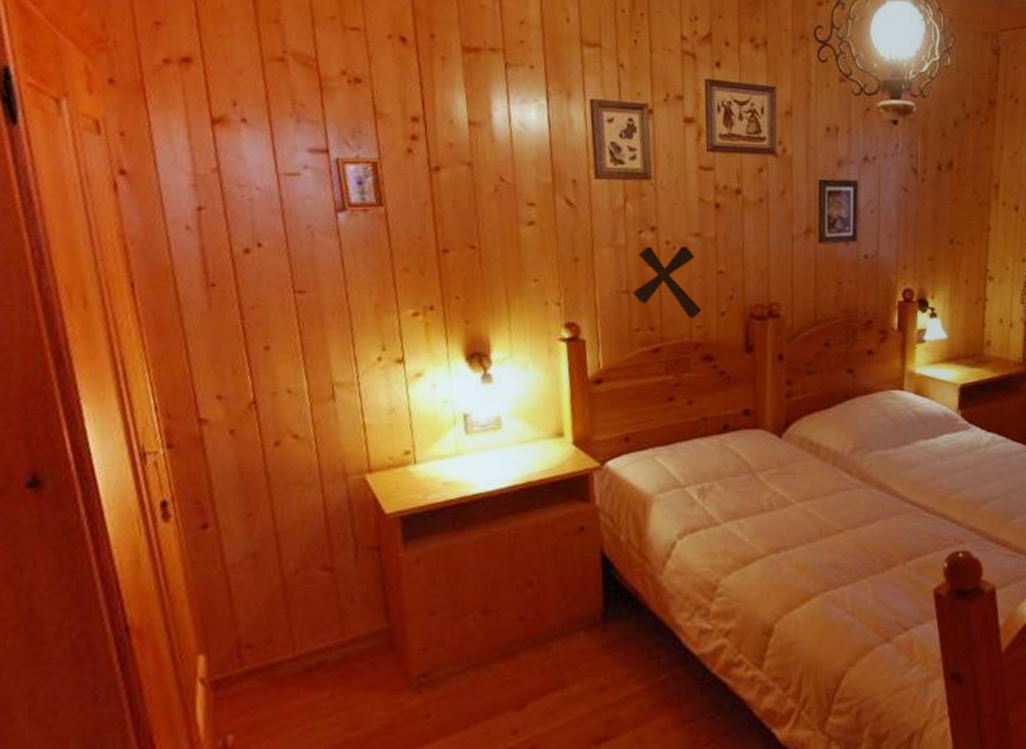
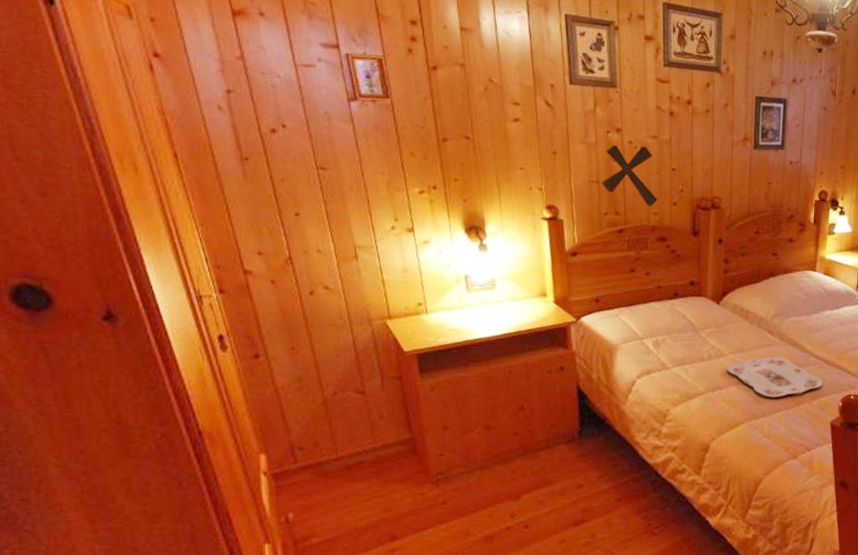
serving tray: none [794,503,922,559] -> present [727,356,824,398]

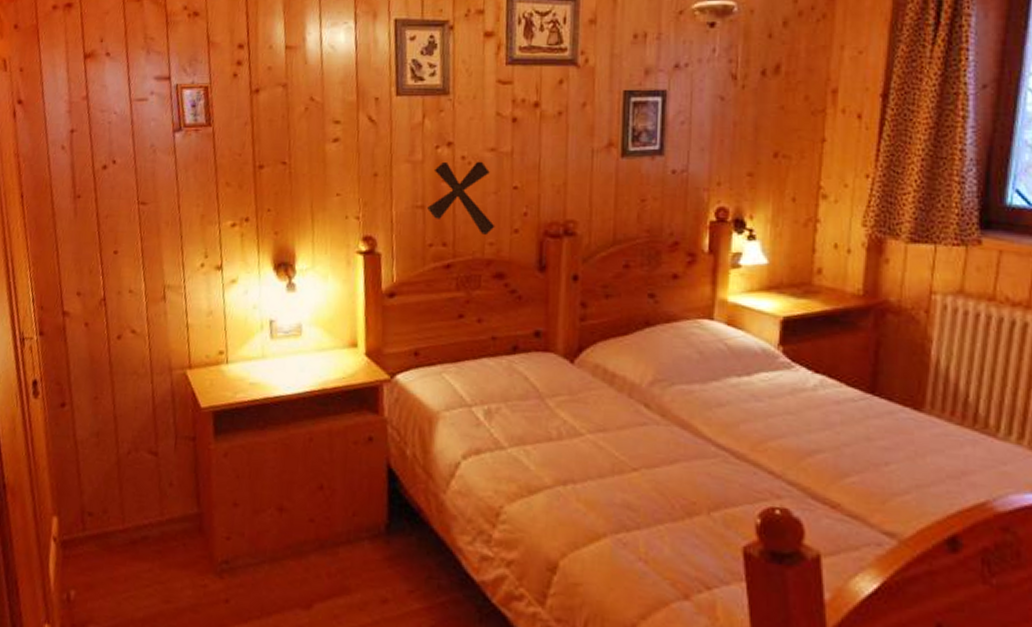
serving tray: present [727,356,824,398] -> none [583,440,730,502]

